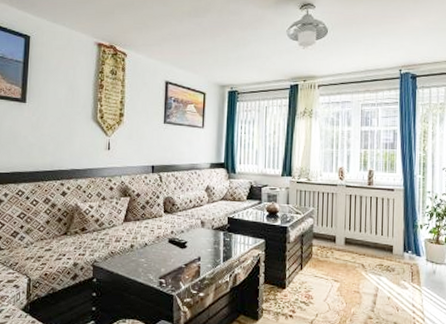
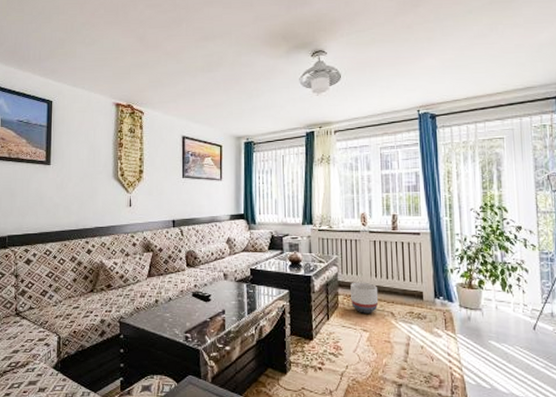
planter: none [324,234,351,265] -> present [350,282,379,313]

